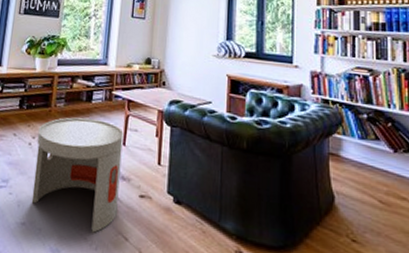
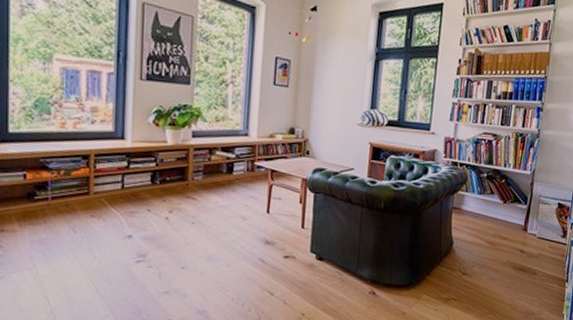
side table: present [31,117,124,233] -> none [173,189,267,292]

